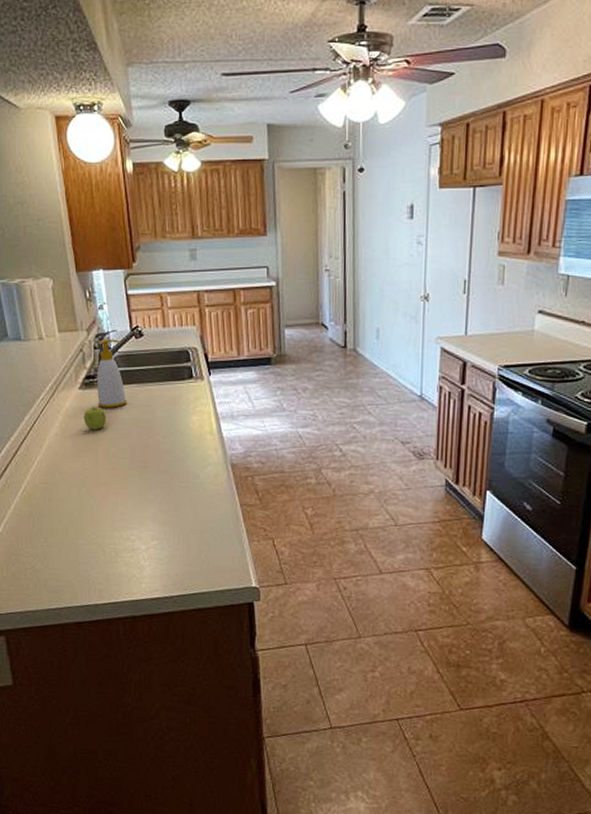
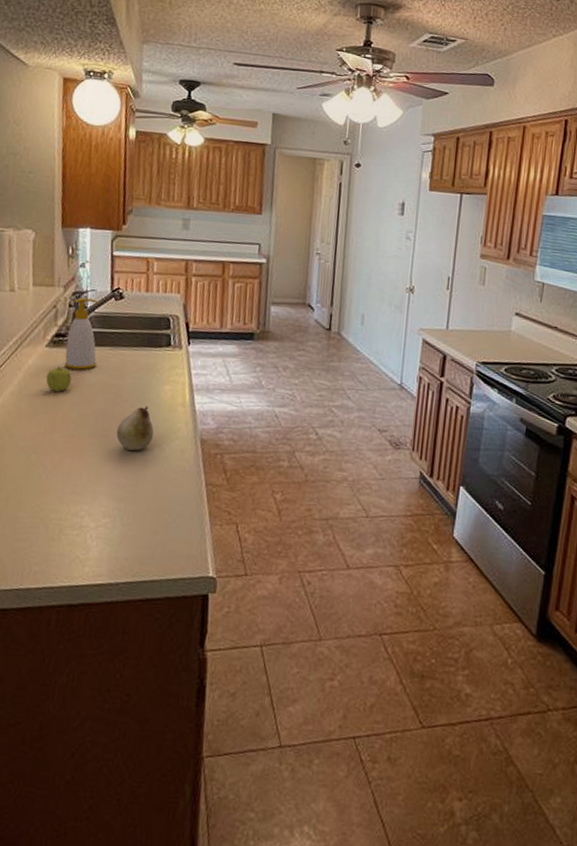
fruit: none [153,437,188,480] -> present [116,406,154,451]

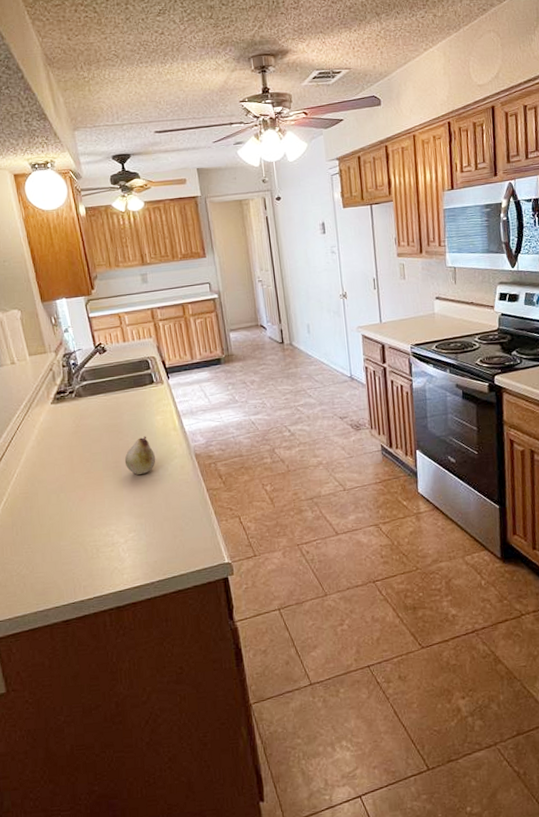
fruit: present [46,366,72,392] -> none [57,418,79,439]
soap bottle: present [65,298,99,370] -> none [66,357,96,418]

